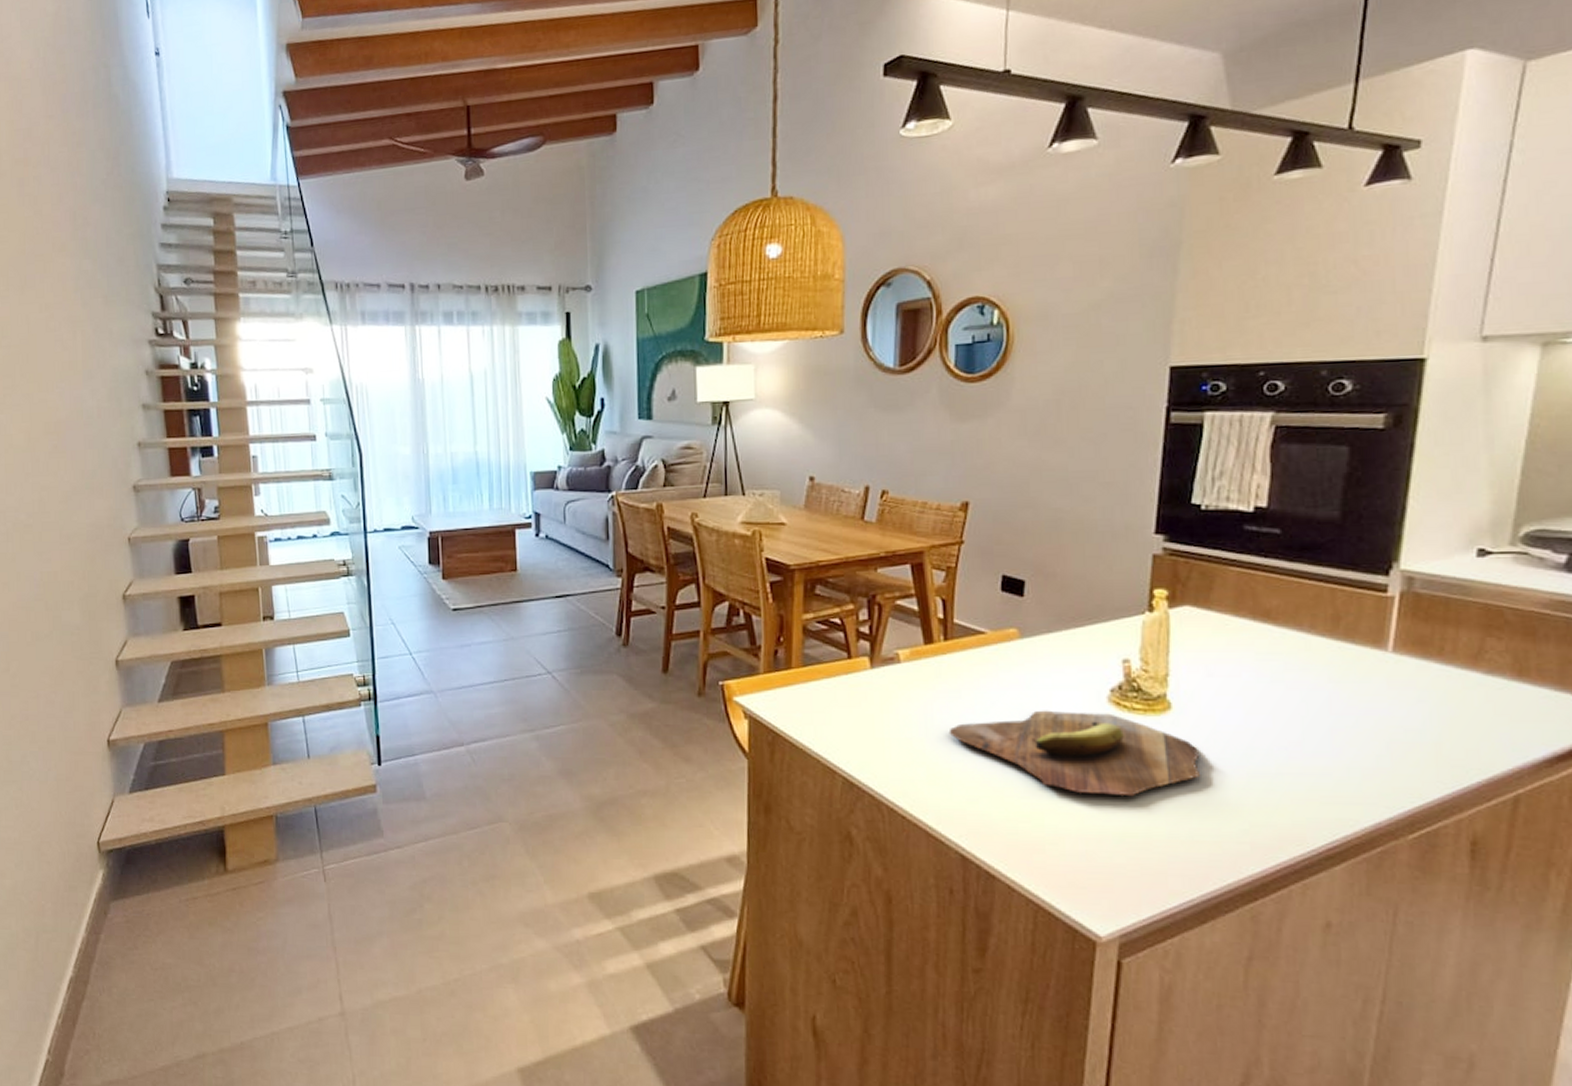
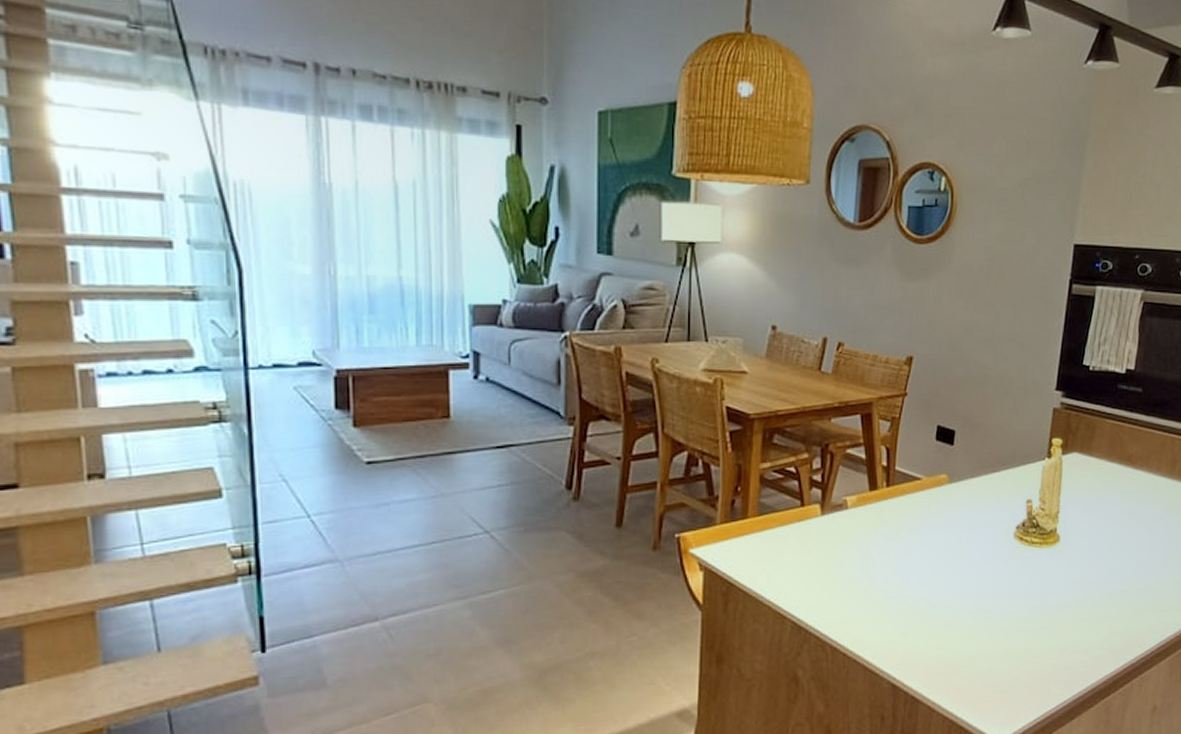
cutting board: present [948,710,1201,797] -> none [887,547,1078,619]

